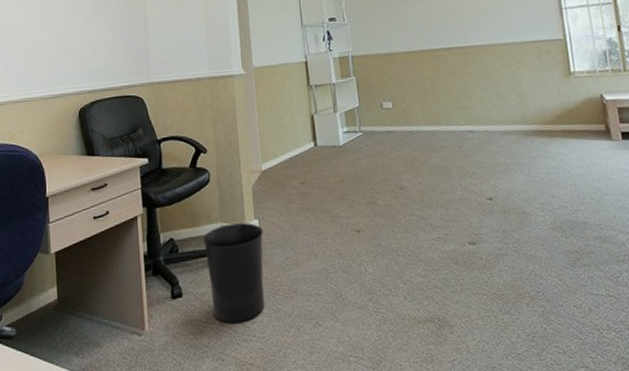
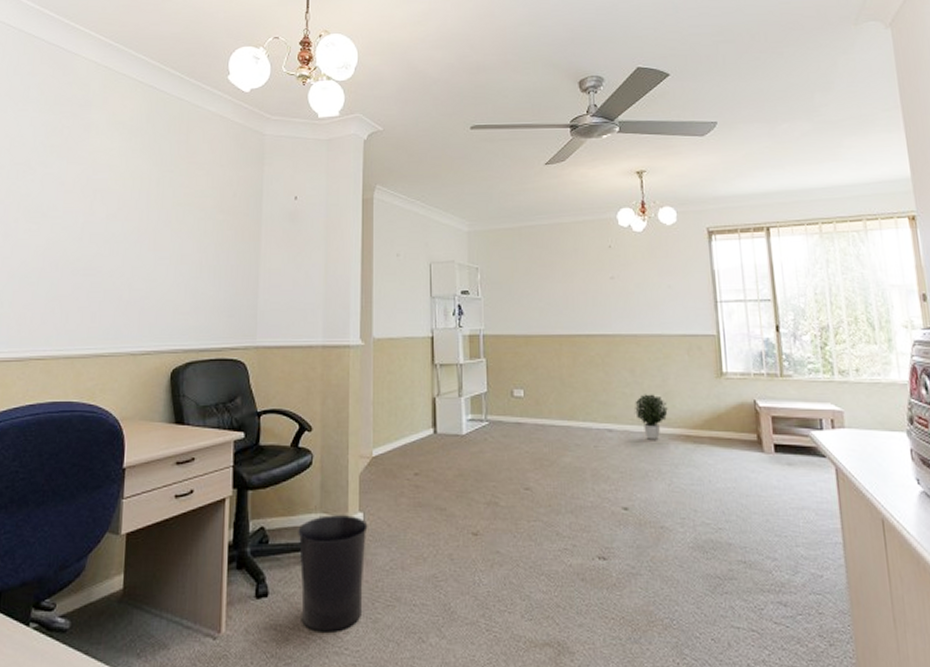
potted plant: none [492,96,523,138] -> present [634,394,668,441]

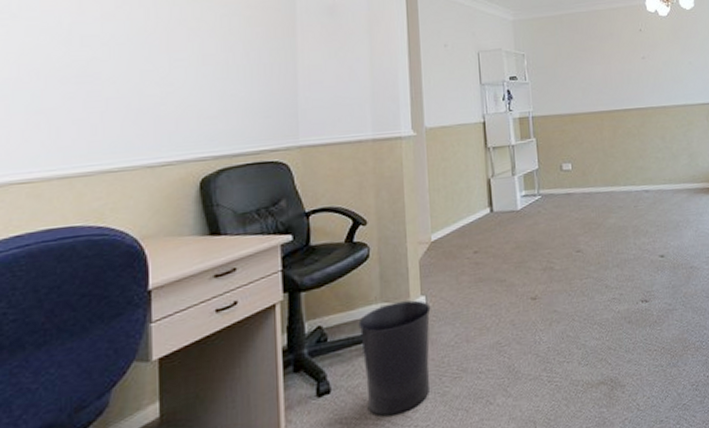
potted plant: present [634,394,668,441] -> none [666,156,693,196]

